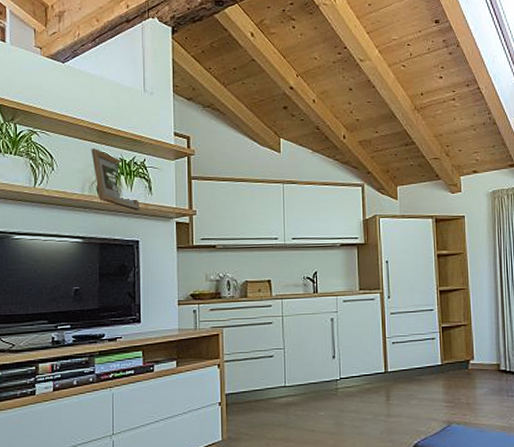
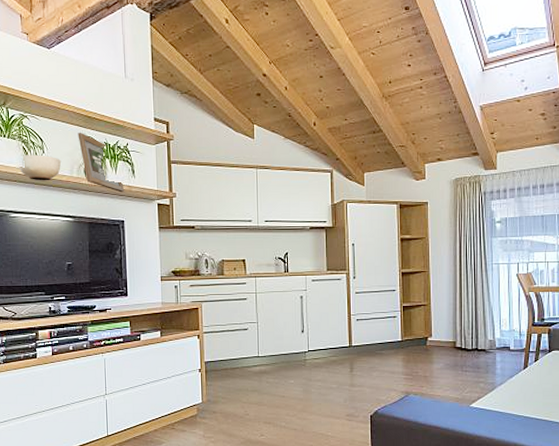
bowl: none [24,172,73,200] -> present [18,155,62,181]

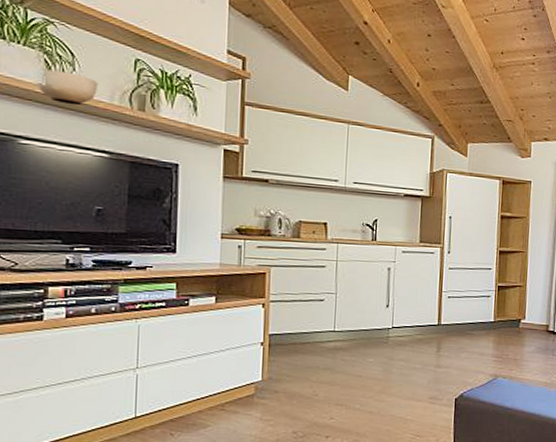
picture frame: present [78,133,125,193] -> none [124,53,183,132]

